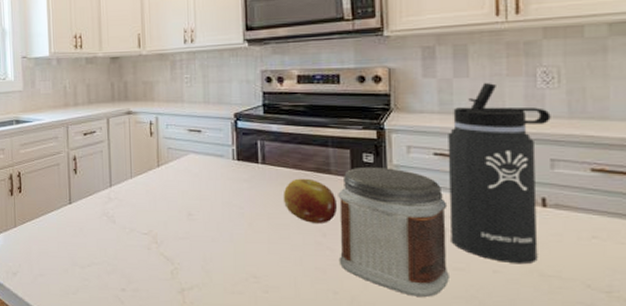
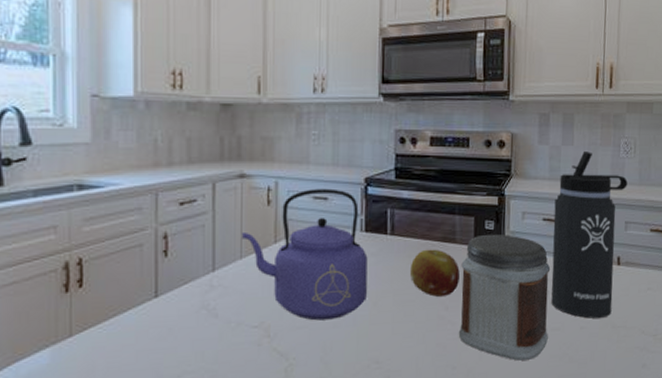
kettle: none [130,123,241,235] -> present [241,188,368,321]

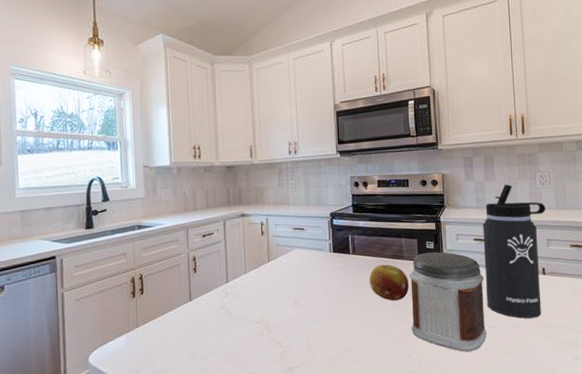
kettle: present [241,188,368,321] -> none [244,221,338,318]

